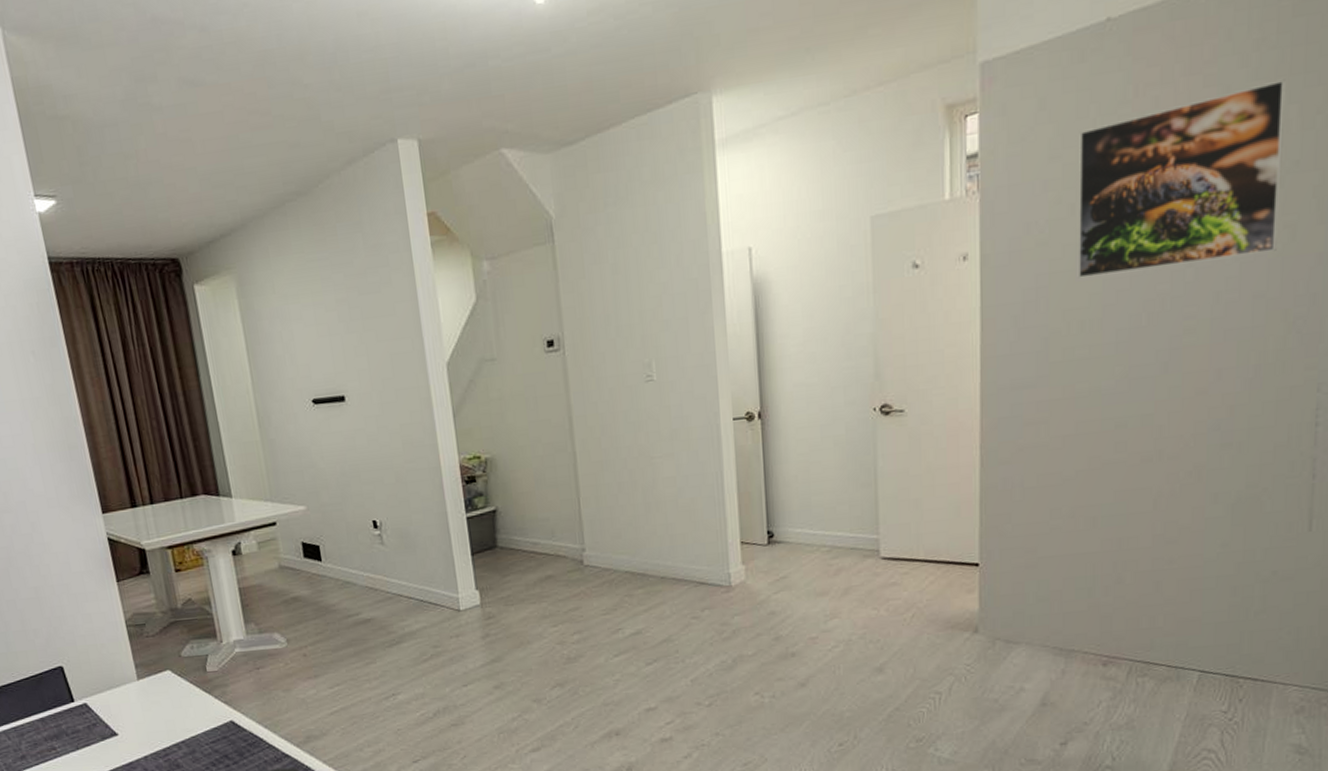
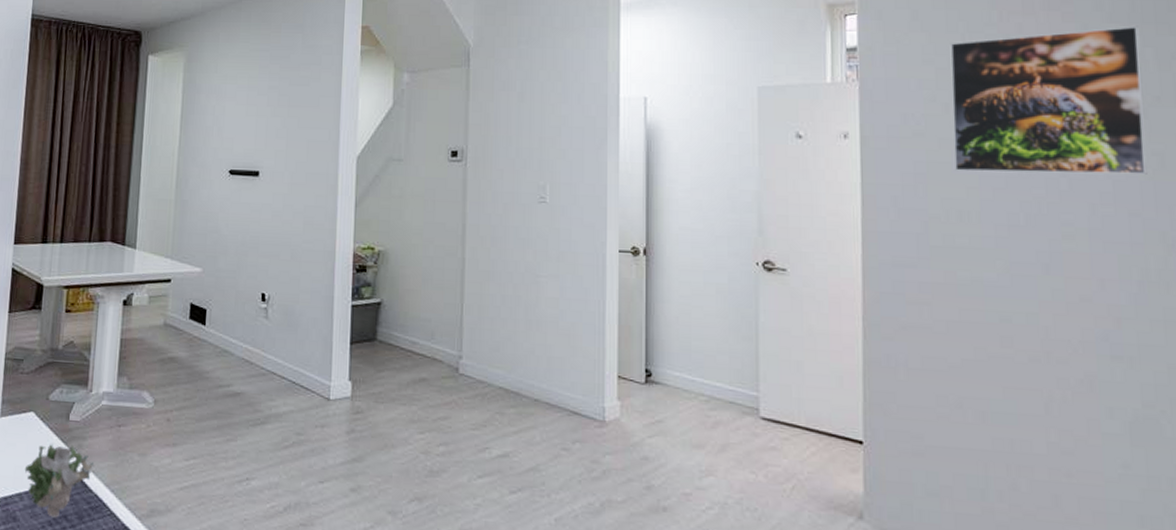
flower: none [175,693,242,759] -> present [24,444,93,518]

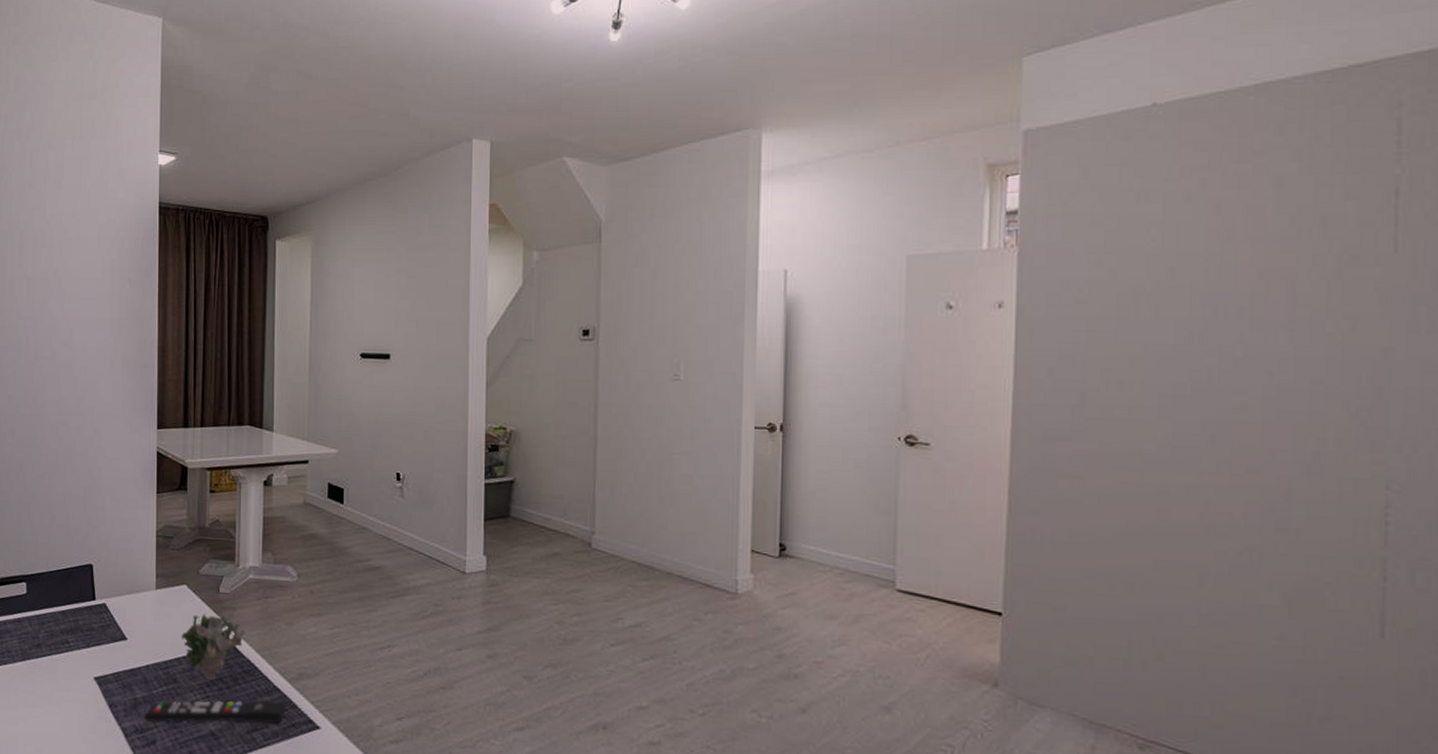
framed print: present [950,25,1147,175] -> none [1117,176,1341,341]

